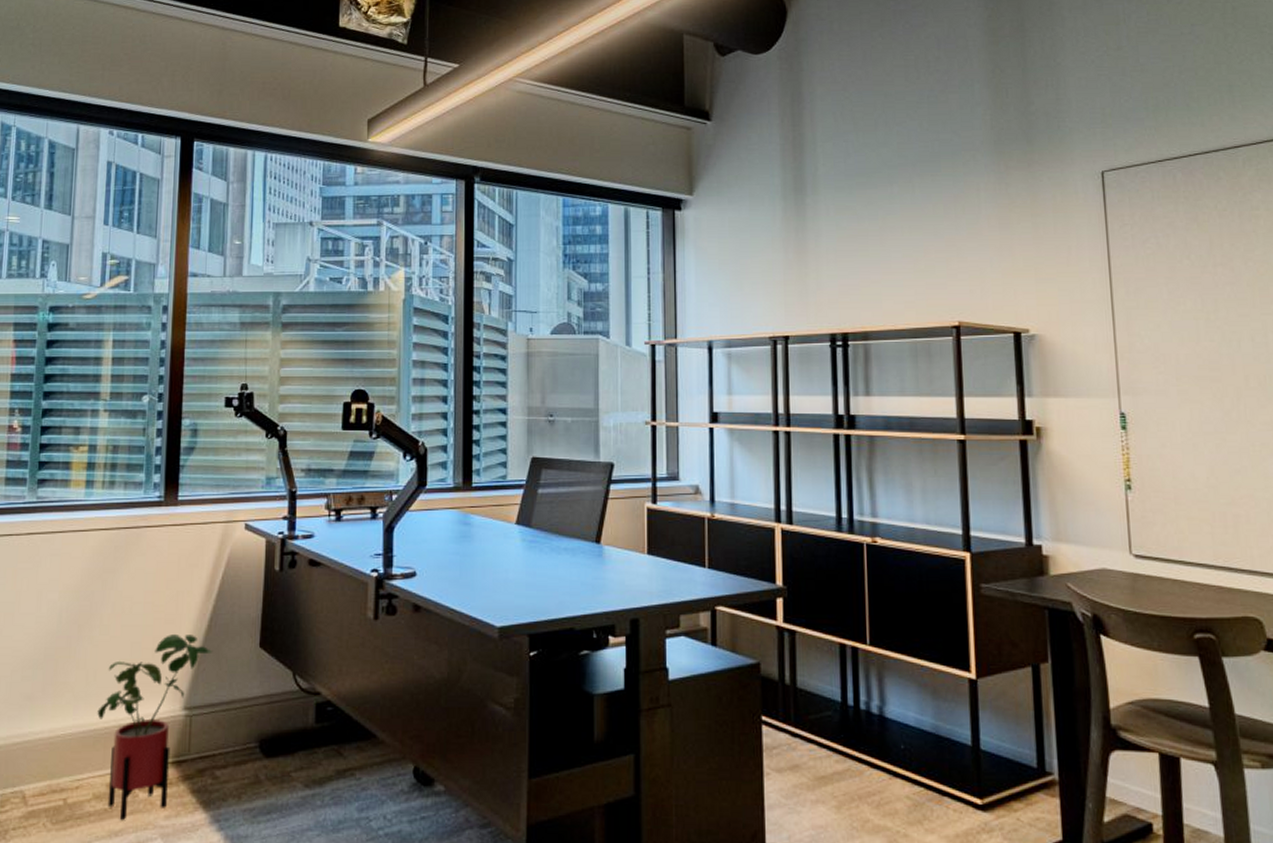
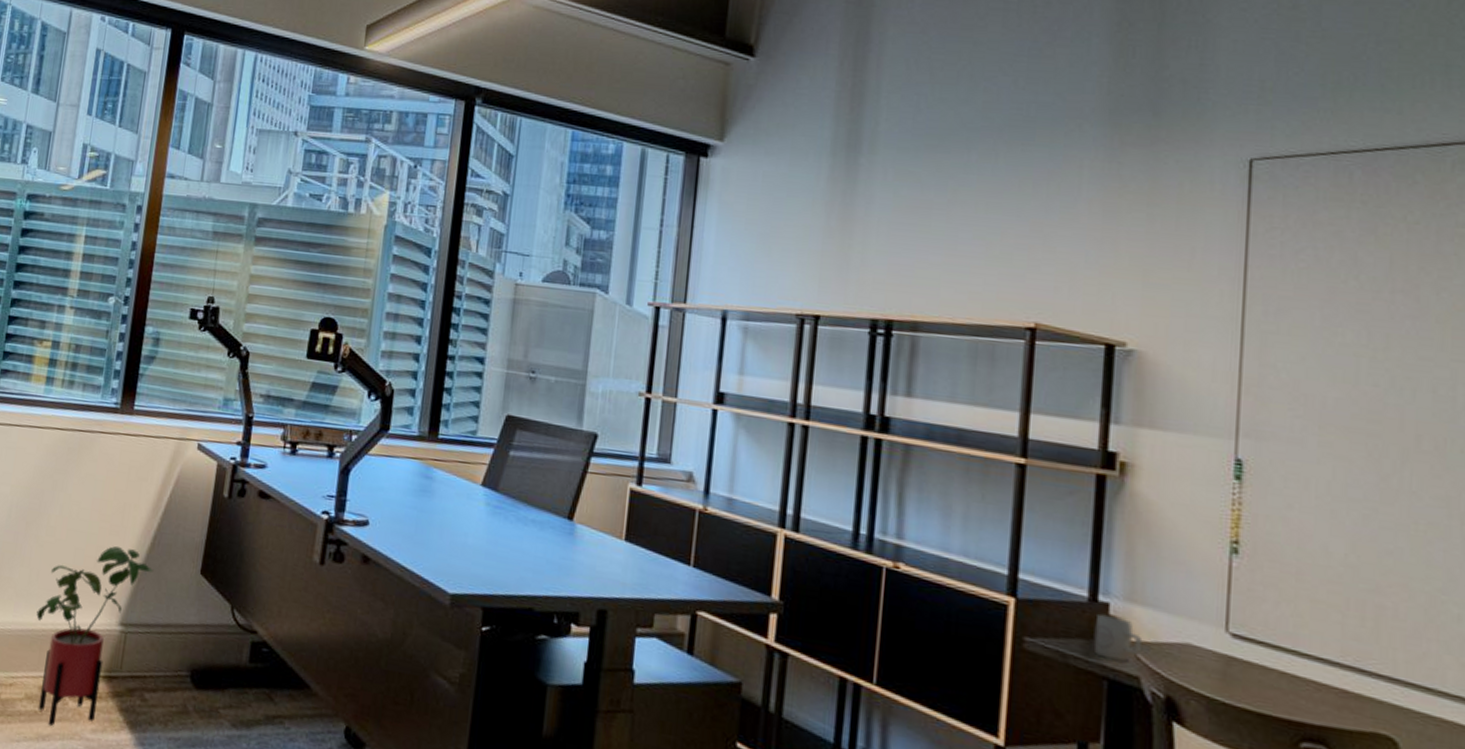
mug: none [1033,555,1071,592] -> present [1093,613,1143,663]

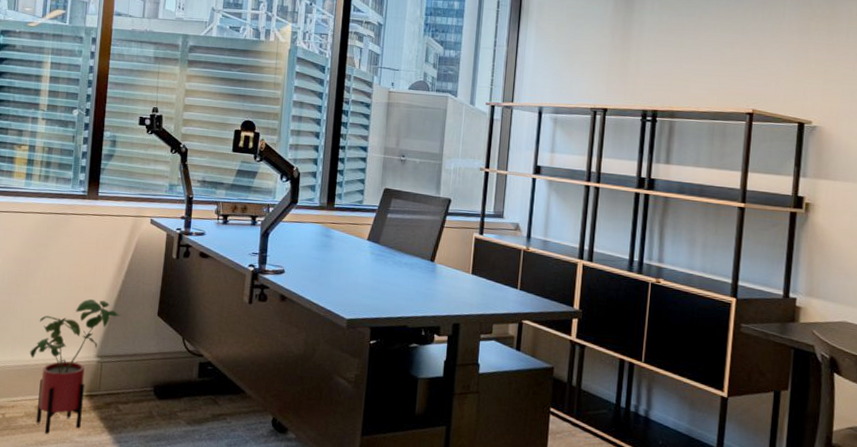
mug: present [1093,613,1143,663] -> none [785,305,817,337]

